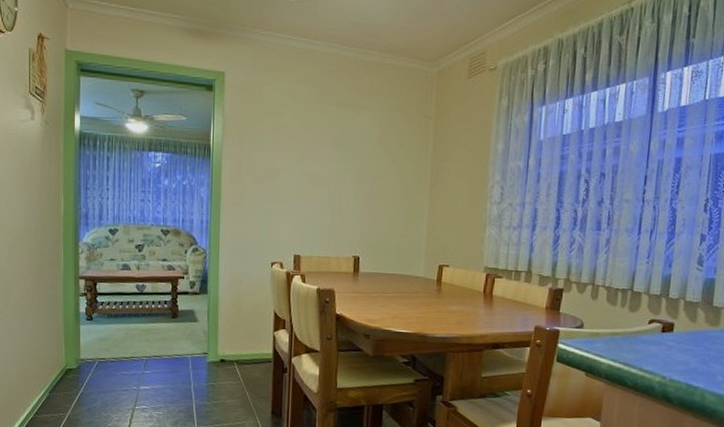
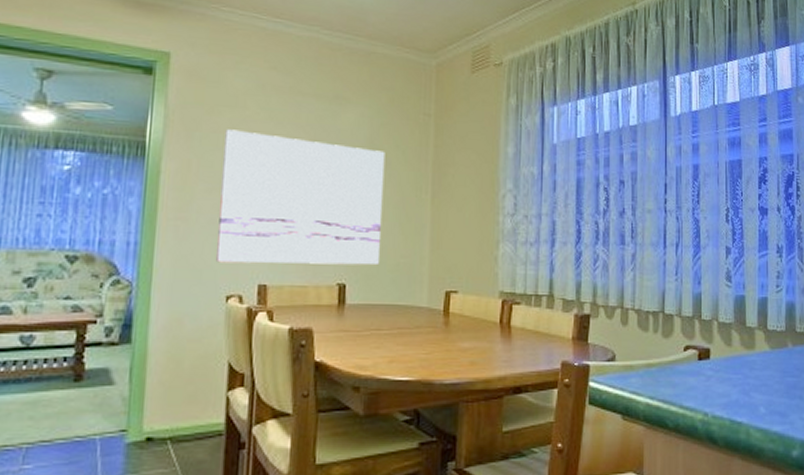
wall art: none [263,133,392,242] -> present [216,129,385,265]

